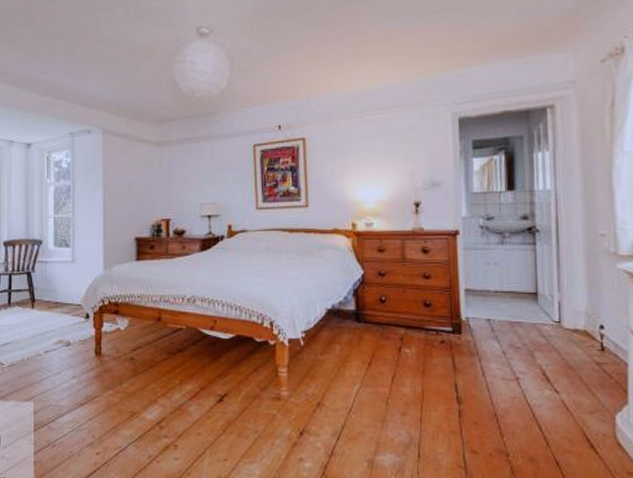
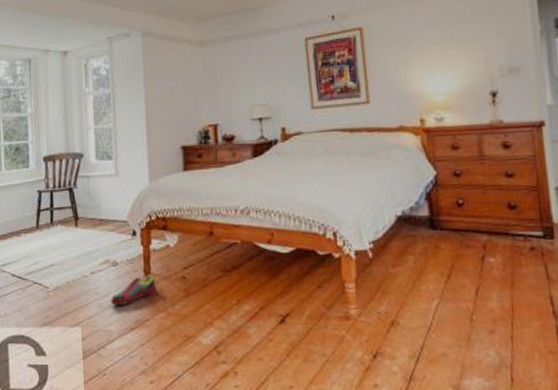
shoe: none [63,354,107,382] -> present [111,274,158,305]

